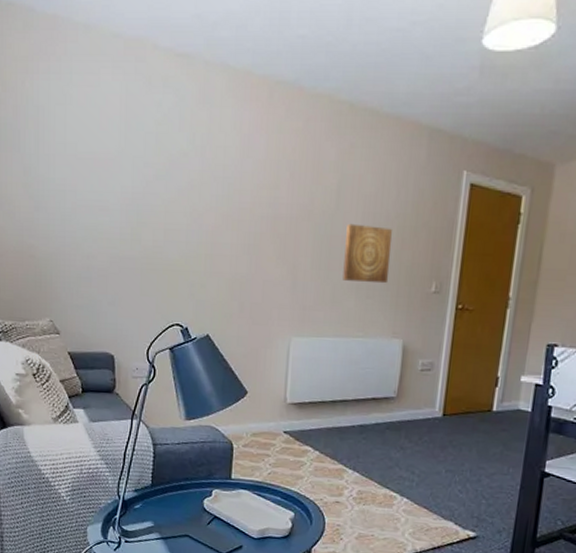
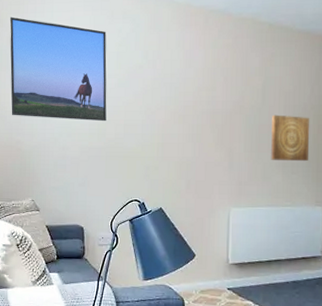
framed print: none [15,77,143,225] -> present [9,16,107,122]

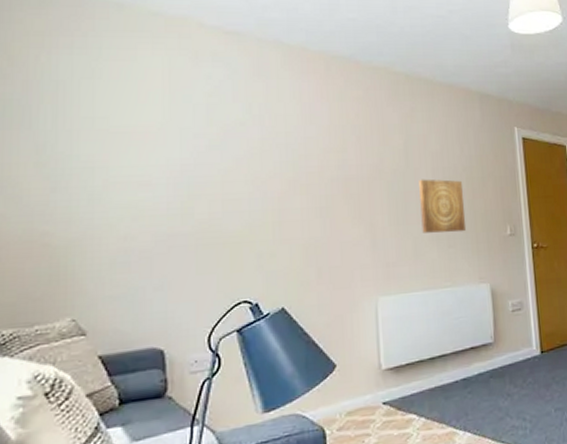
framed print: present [9,16,107,122] -> none [26,52,194,198]

